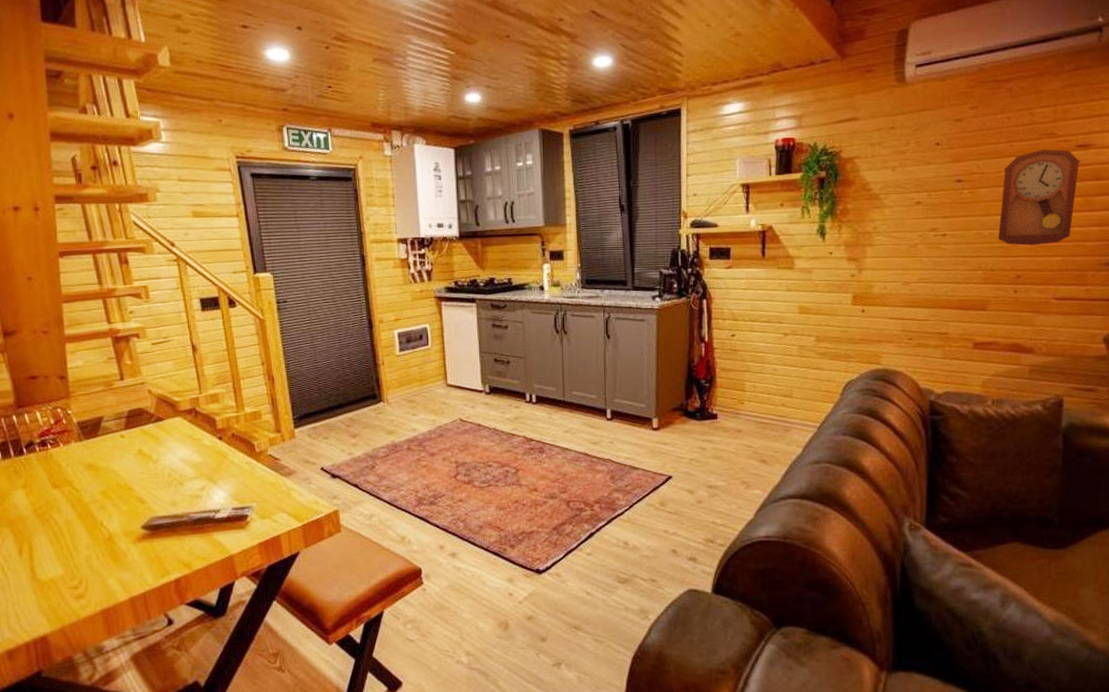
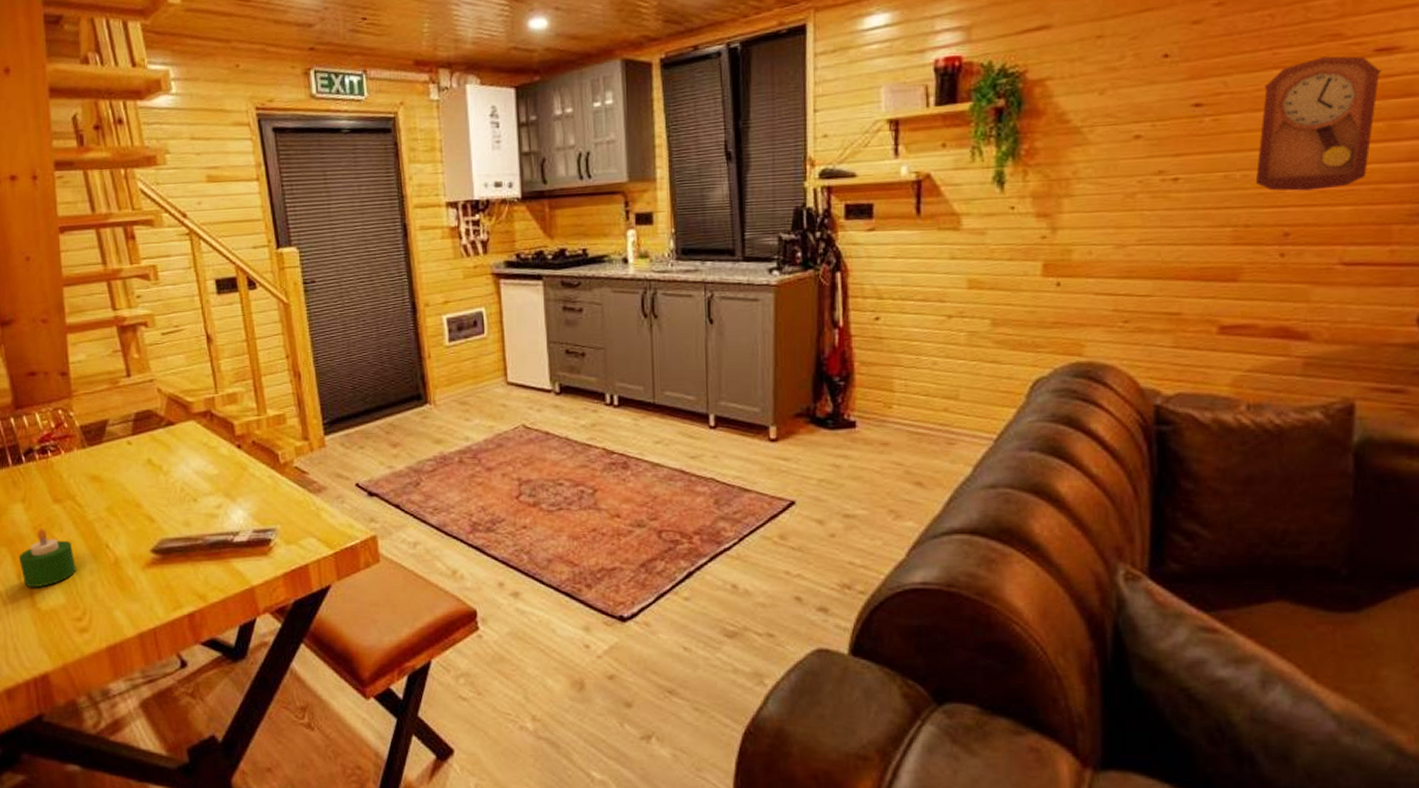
candle: none [20,510,73,561] -> present [18,528,76,587]

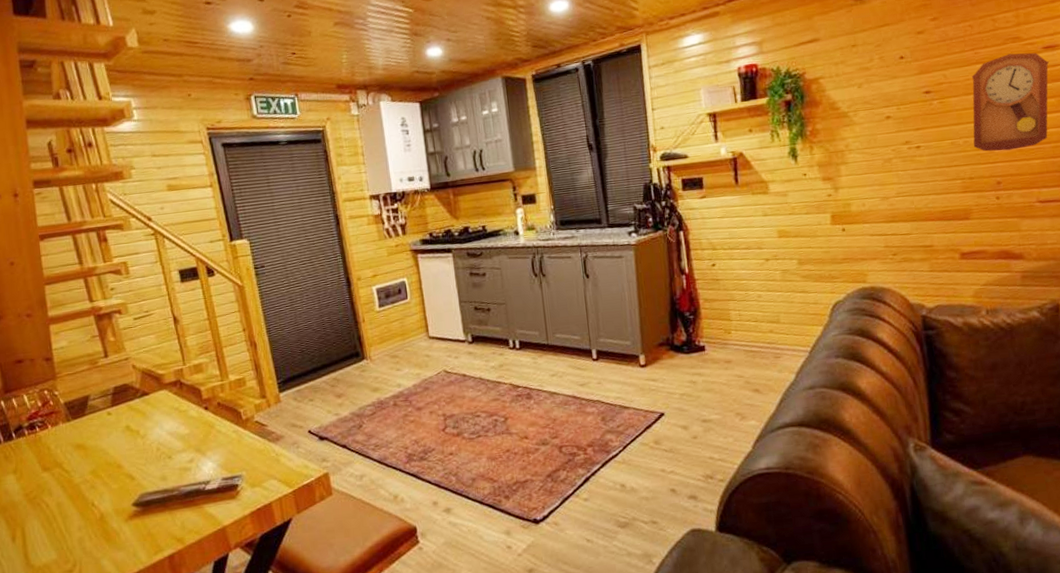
candle: present [18,528,76,587] -> none [12,494,66,548]

